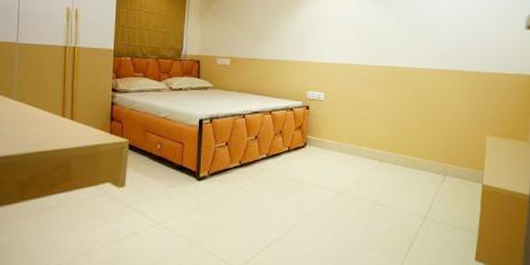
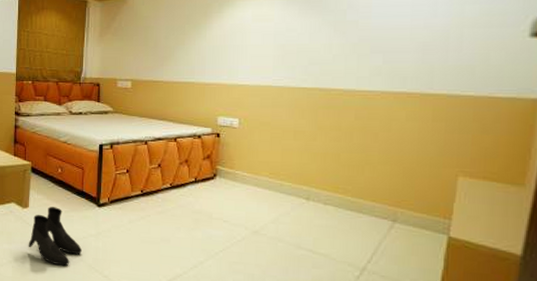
boots: none [124,184,181,244] -> present [28,207,82,267]

